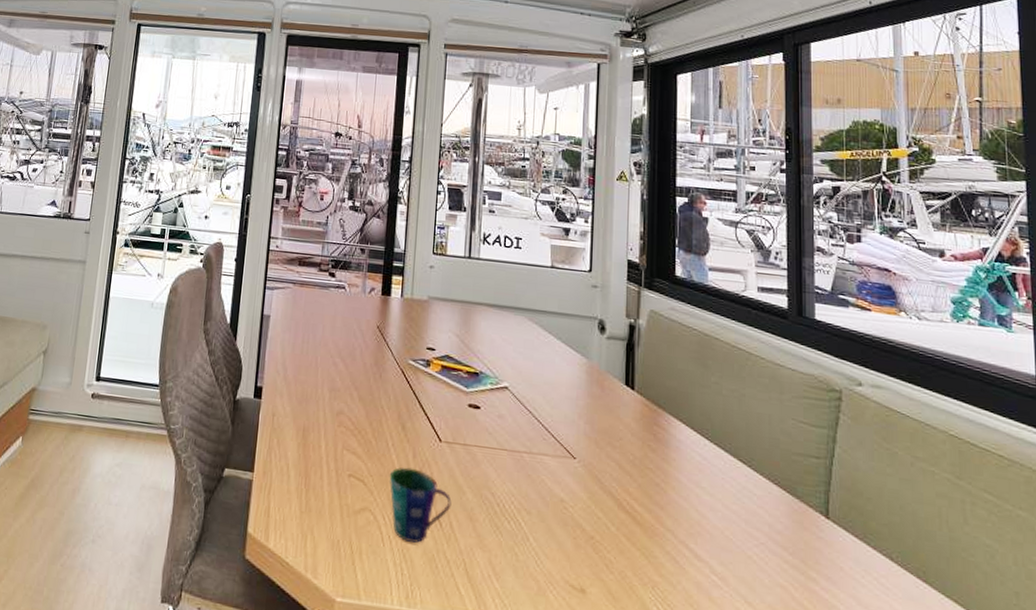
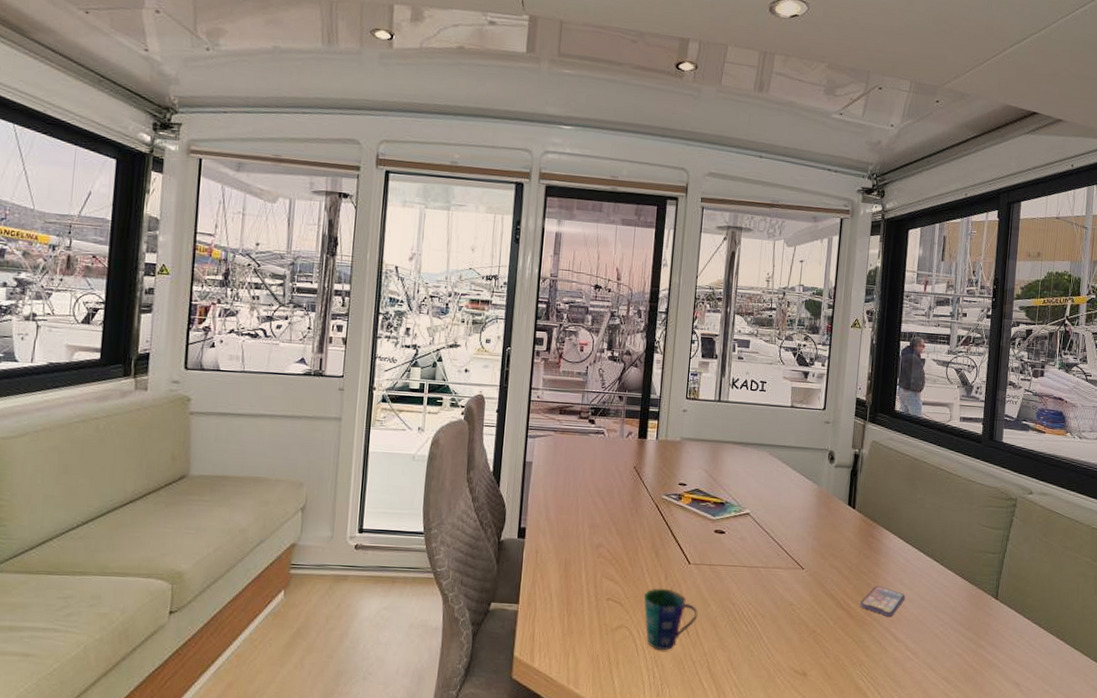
smartphone: none [647,487,705,528] -> present [860,586,906,616]

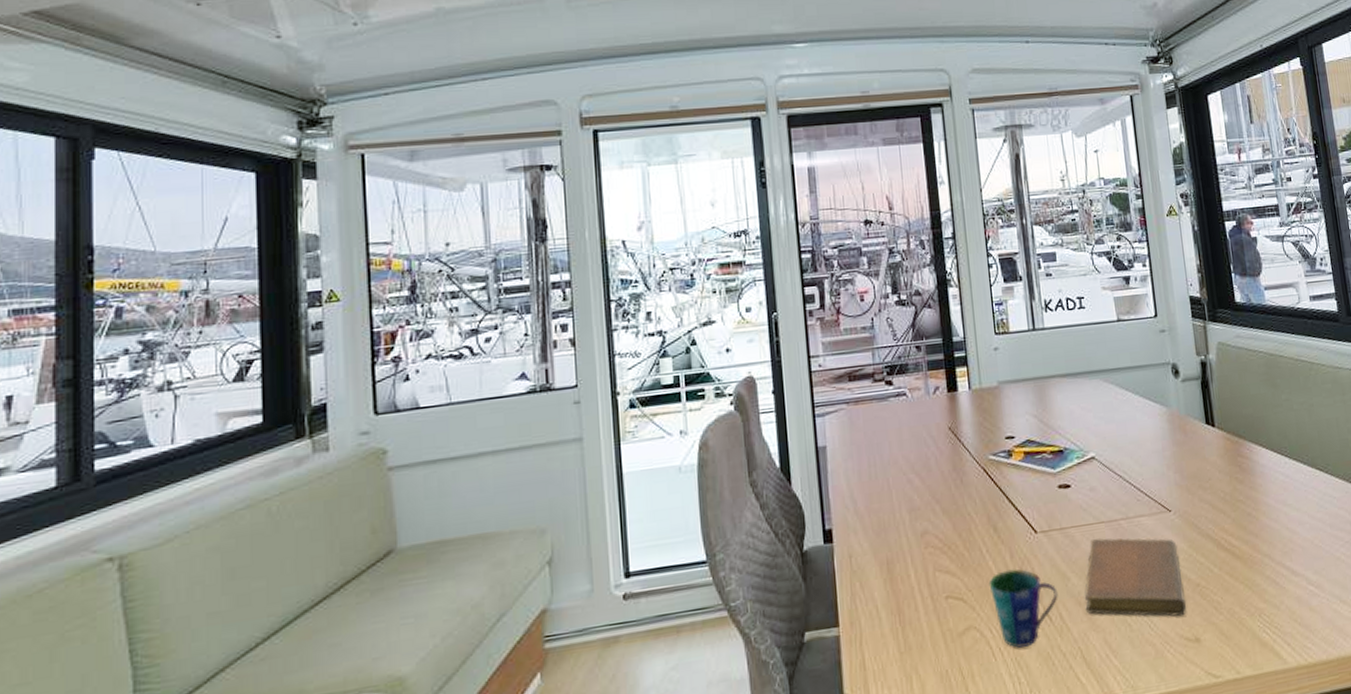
notebook: none [718,579,803,653] -> present [1084,538,1187,617]
smartphone: present [860,586,906,616] -> none [1243,513,1294,548]

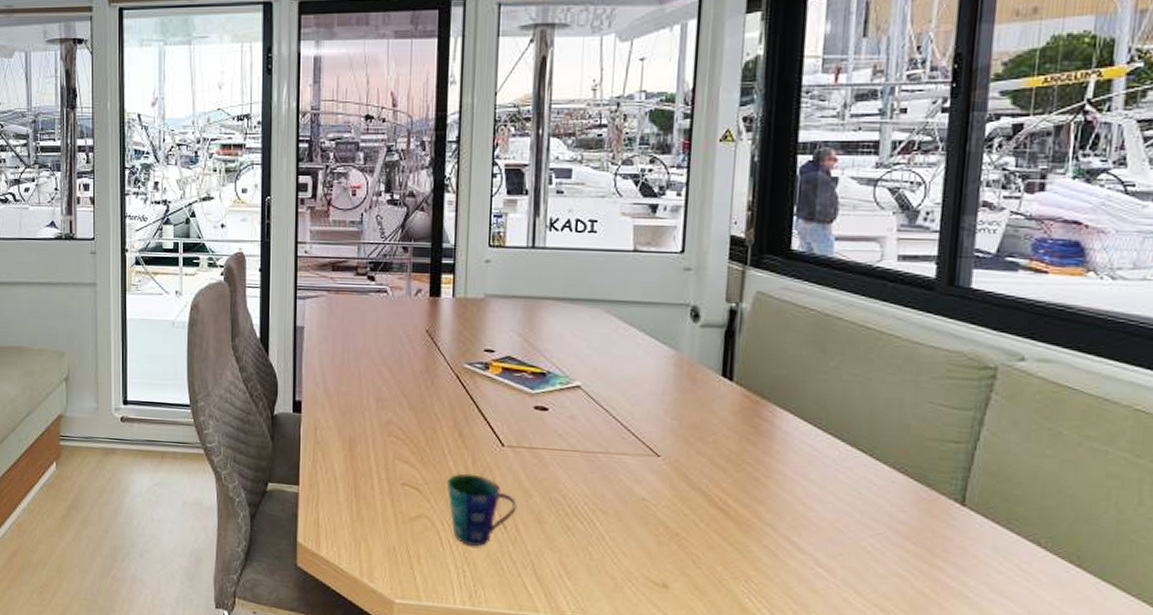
notebook: present [1084,538,1187,617] -> none [544,465,661,560]

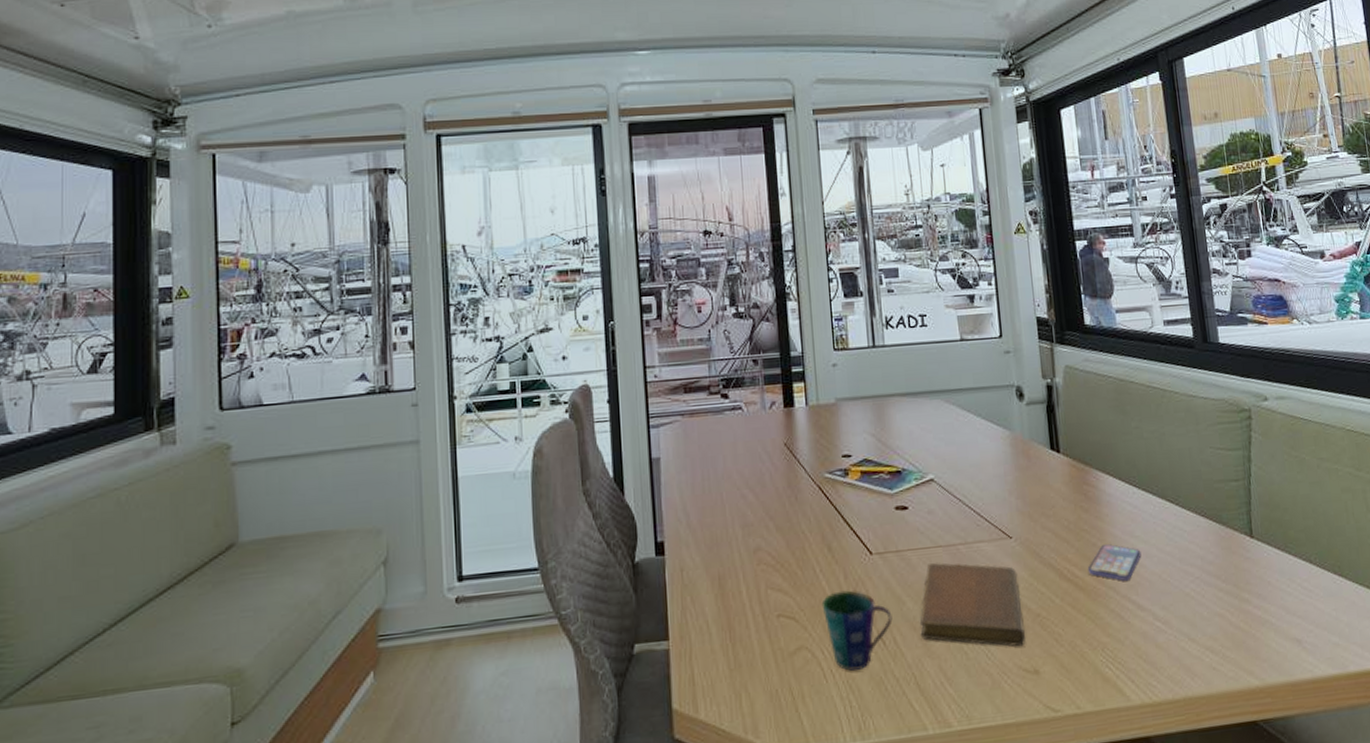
notebook: none [544,465,661,560] -> present [919,562,1026,647]
smartphone: none [743,481,814,521] -> present [1087,544,1142,581]

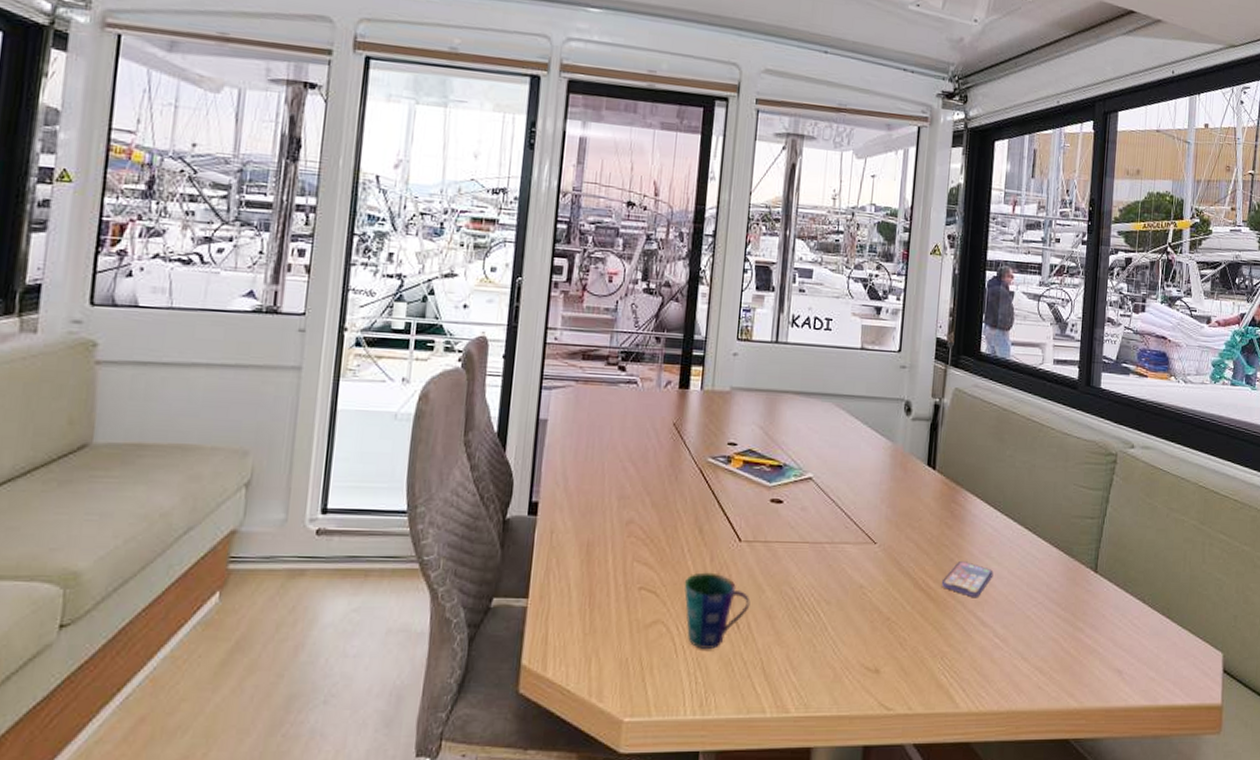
notebook: present [919,562,1026,647] -> none [774,558,876,646]

